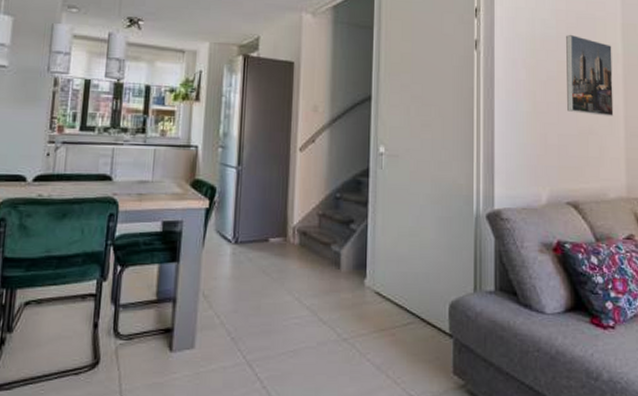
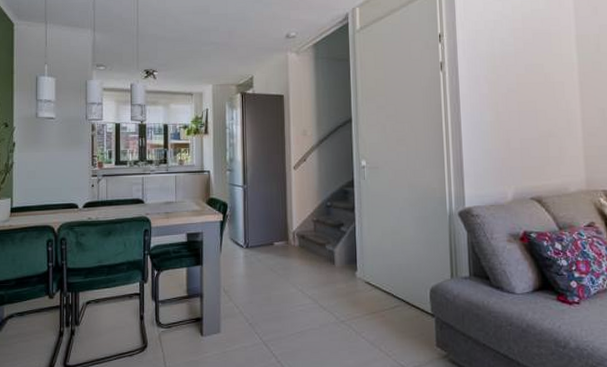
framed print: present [566,34,614,116] -> none [524,49,571,120]

